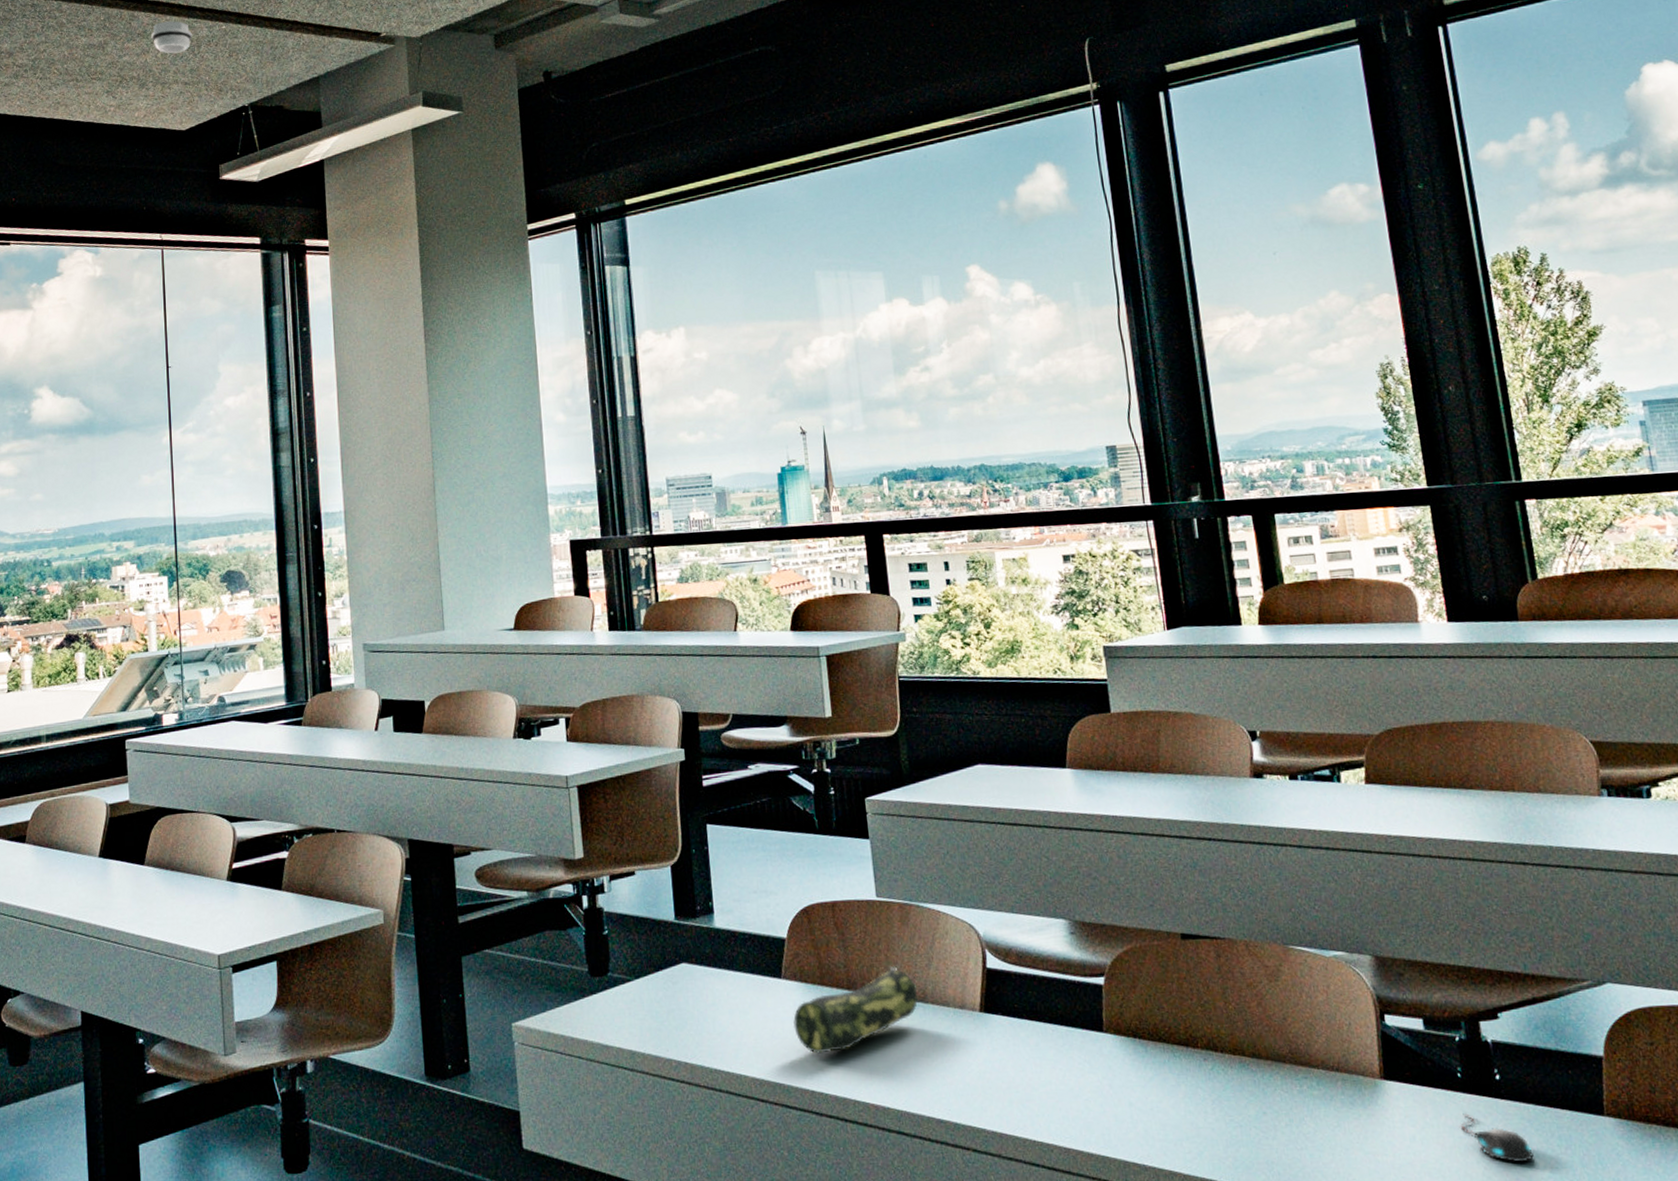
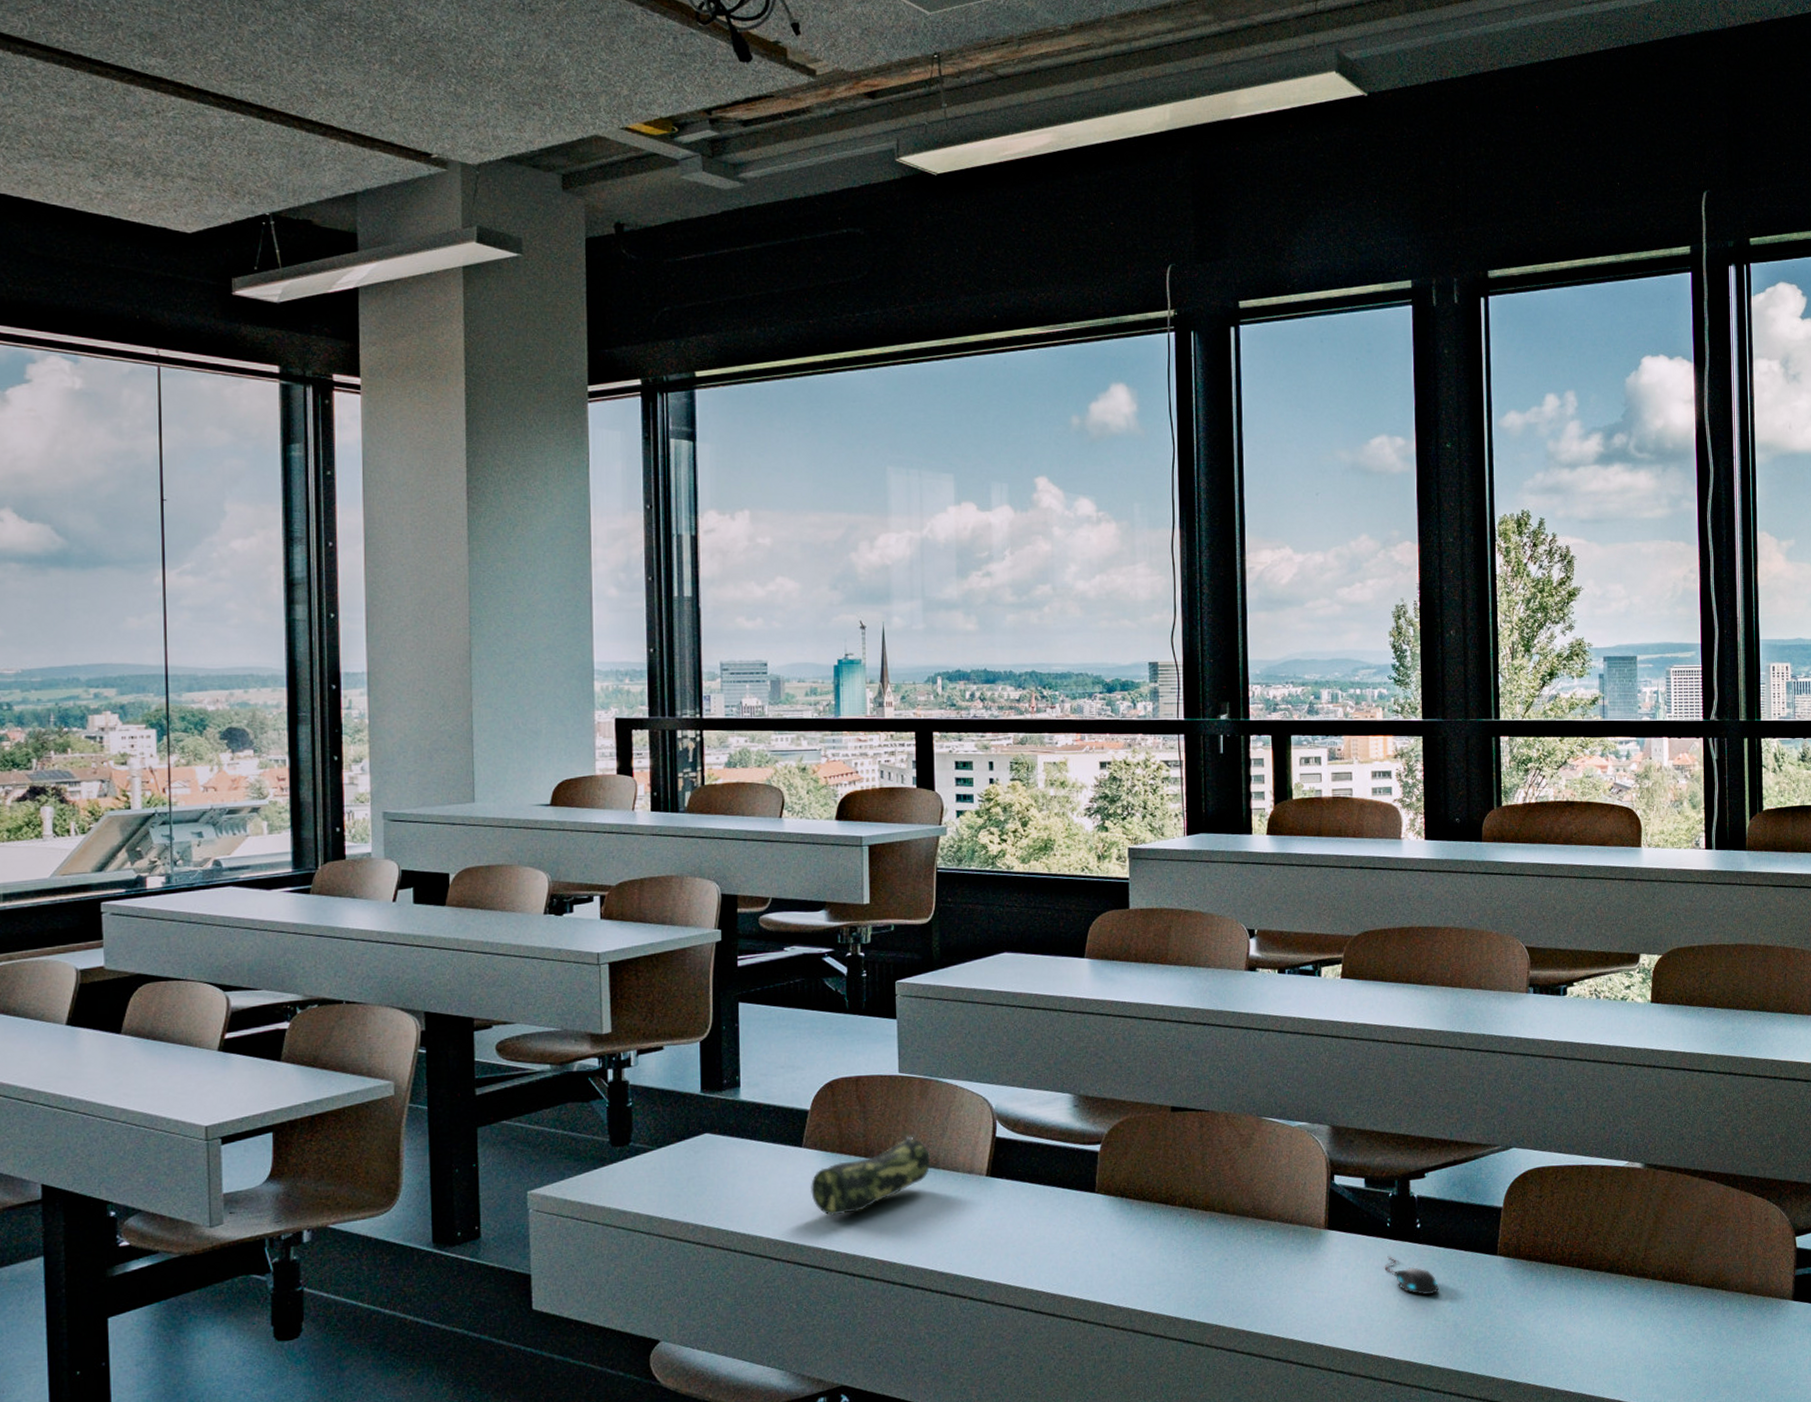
smoke detector: present [151,21,192,54] -> none [151,102,203,142]

